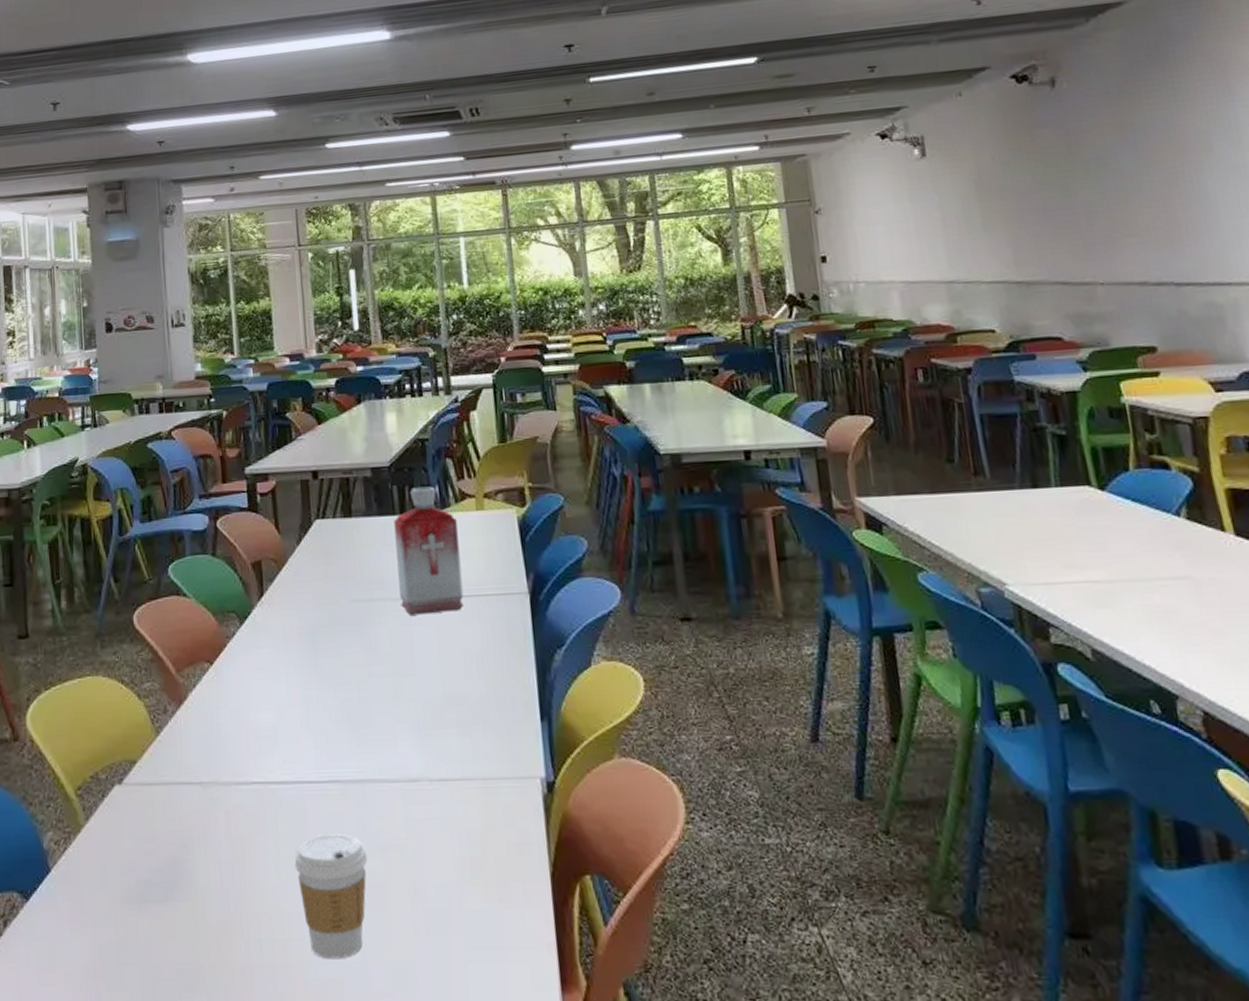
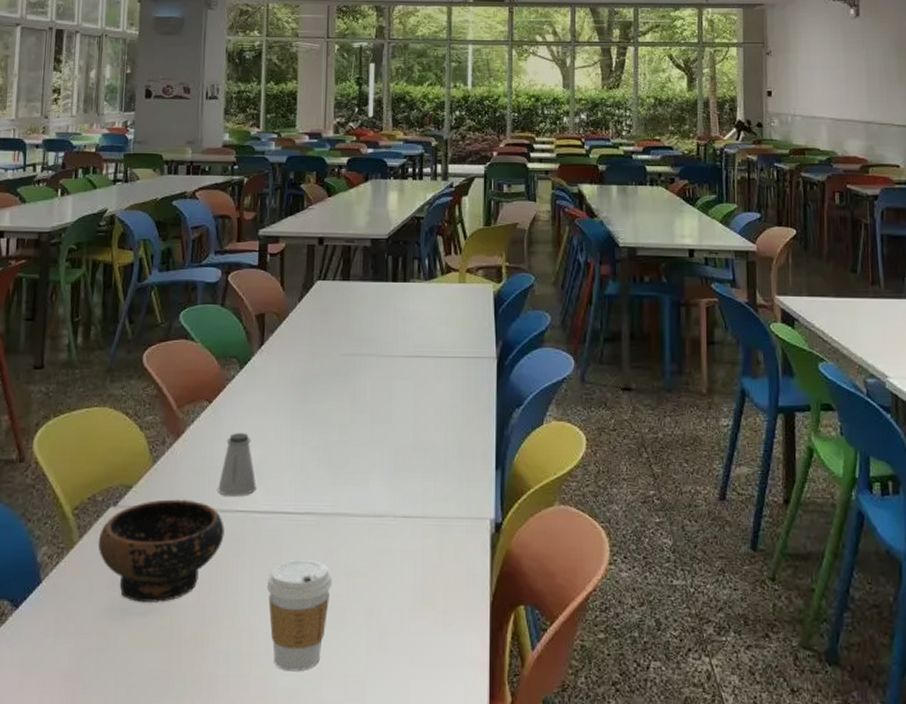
bowl: none [106,773,242,888] -> present [98,499,224,602]
saltshaker: none [229,696,272,767] -> present [218,433,257,496]
bottle: present [394,486,465,615] -> none [384,259,441,371]

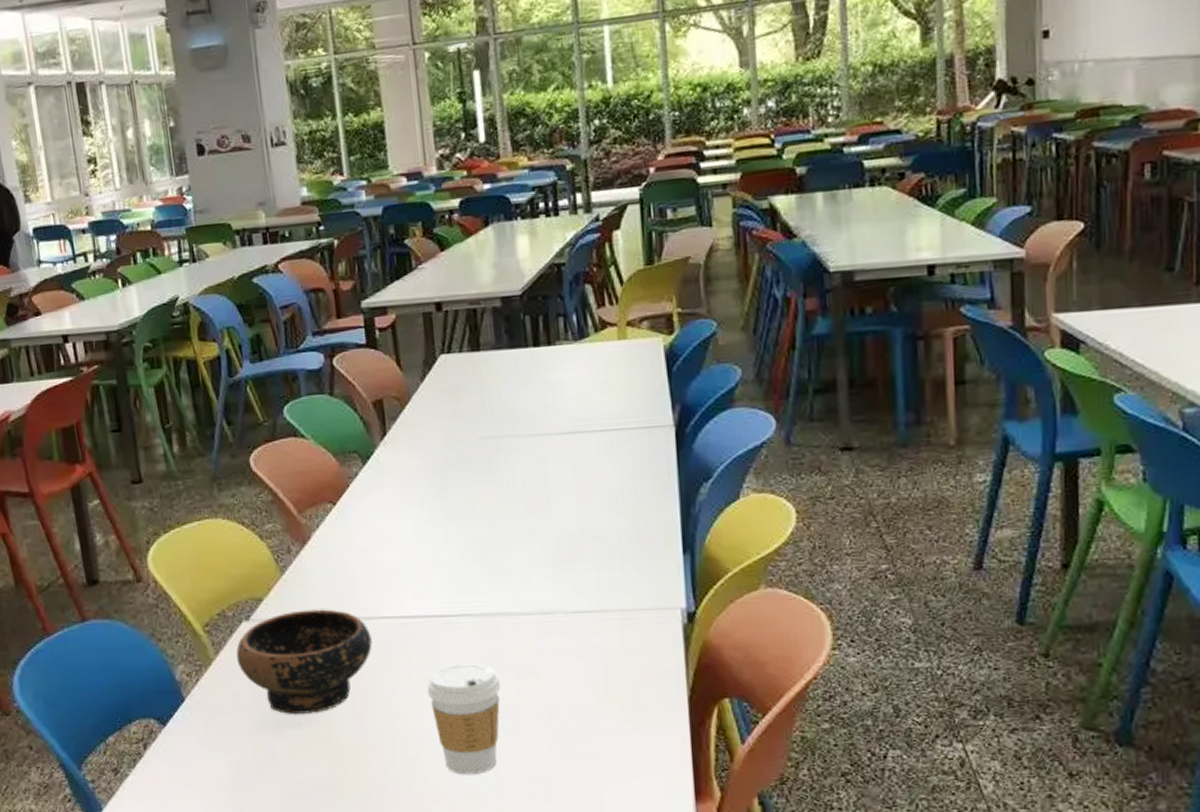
saltshaker: present [218,433,257,496] -> none [357,534,401,603]

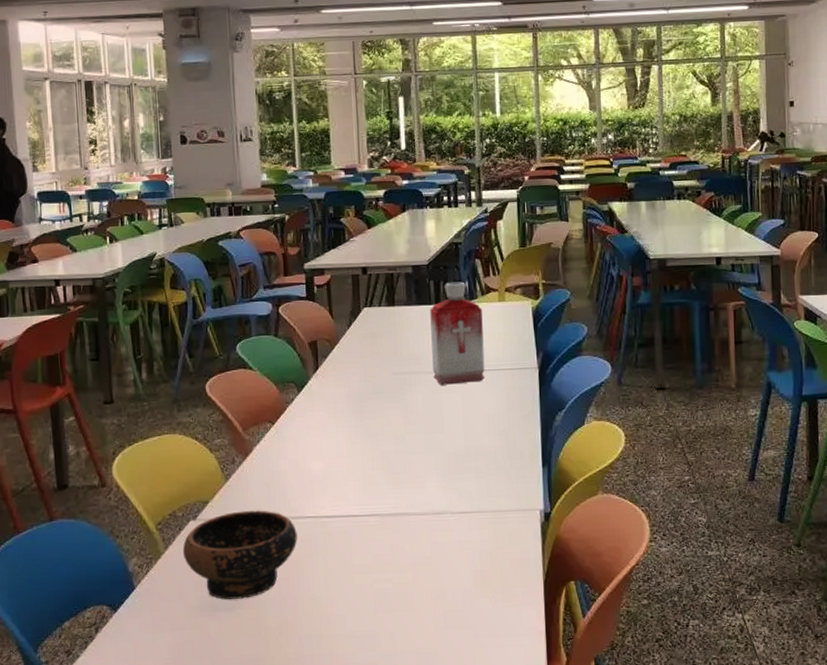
coffee cup: present [427,662,501,775] -> none [340,554,400,649]
bottle: none [526,315,604,451] -> present [430,281,486,385]

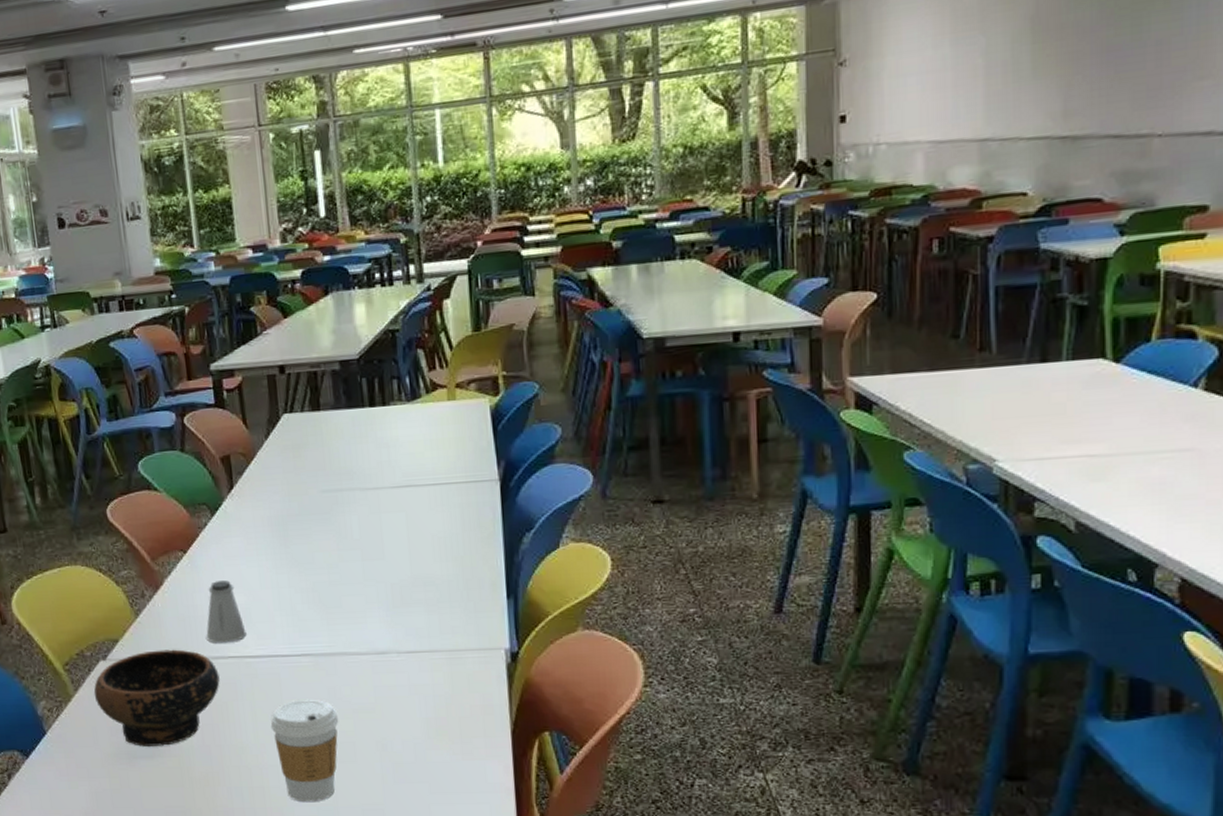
saltshaker: none [288,449,323,505] -> present [206,580,247,643]
coffee cup: none [340,554,400,649] -> present [270,699,339,803]
bottle: present [430,281,486,385] -> none [363,377,434,504]

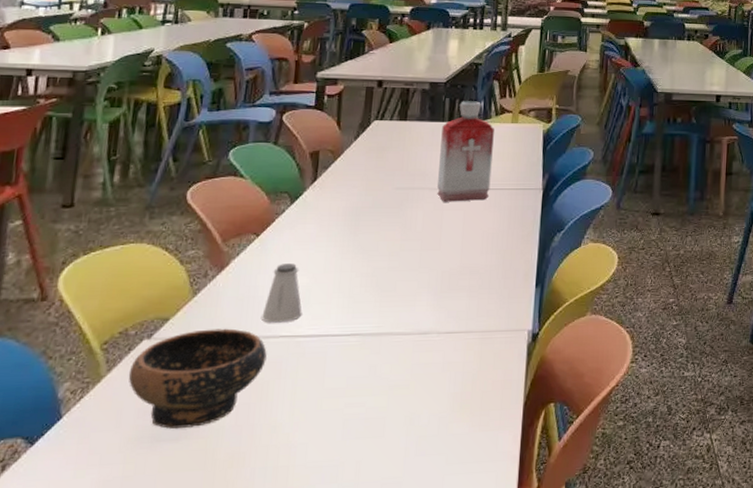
coffee cup: present [270,699,339,803] -> none [307,376,375,480]
bottle: none [363,377,434,504] -> present [436,101,494,202]

